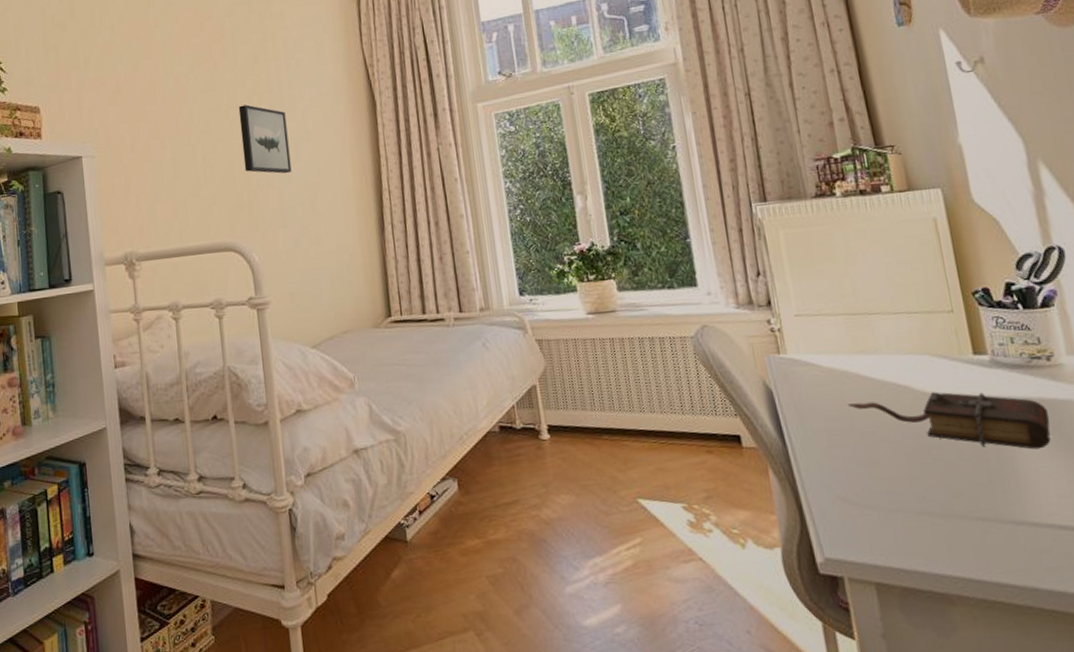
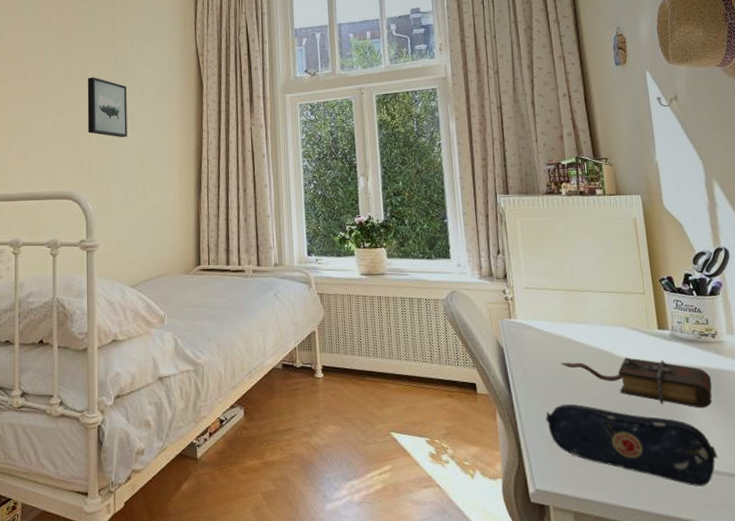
pencil case: none [832,453,1062,546] -> present [546,403,718,486]

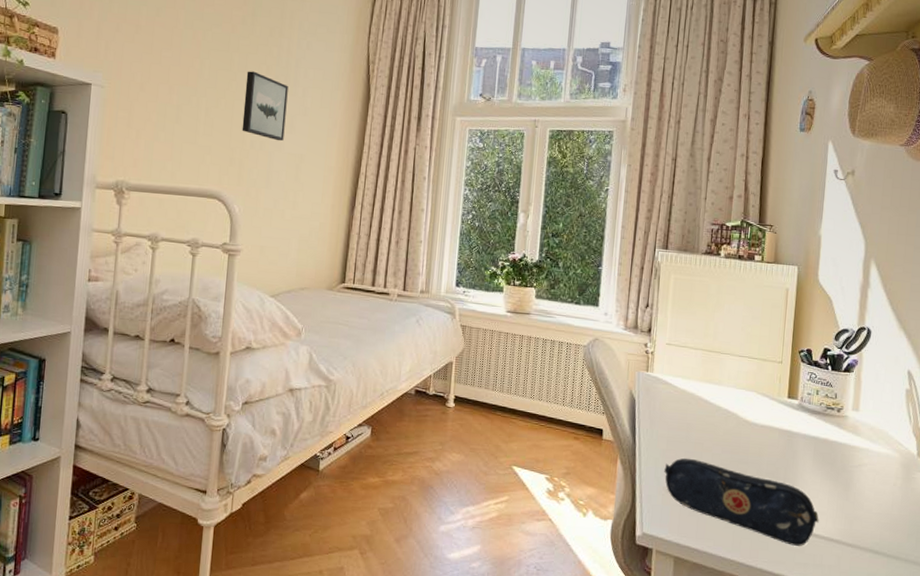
book: present [561,357,712,408] -> none [688,419,829,476]

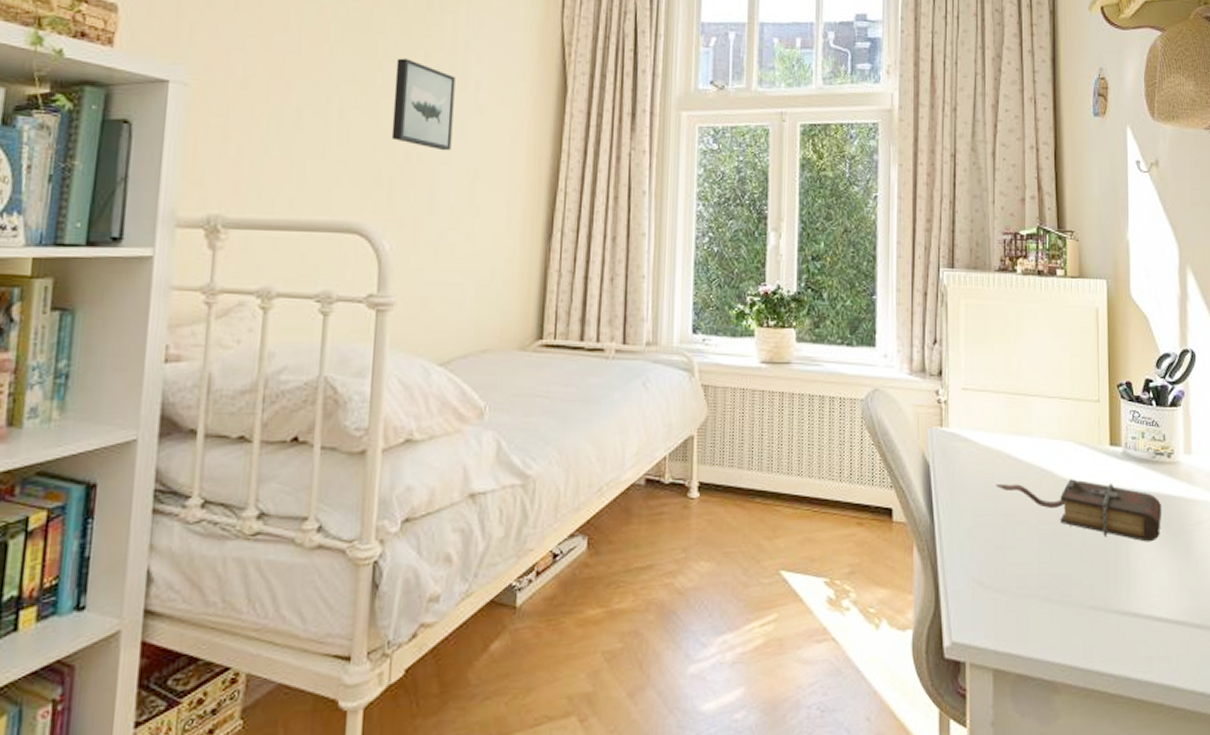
pencil case: present [664,458,819,546] -> none [972,535,1160,636]
book: none [688,419,829,476] -> present [996,479,1162,542]

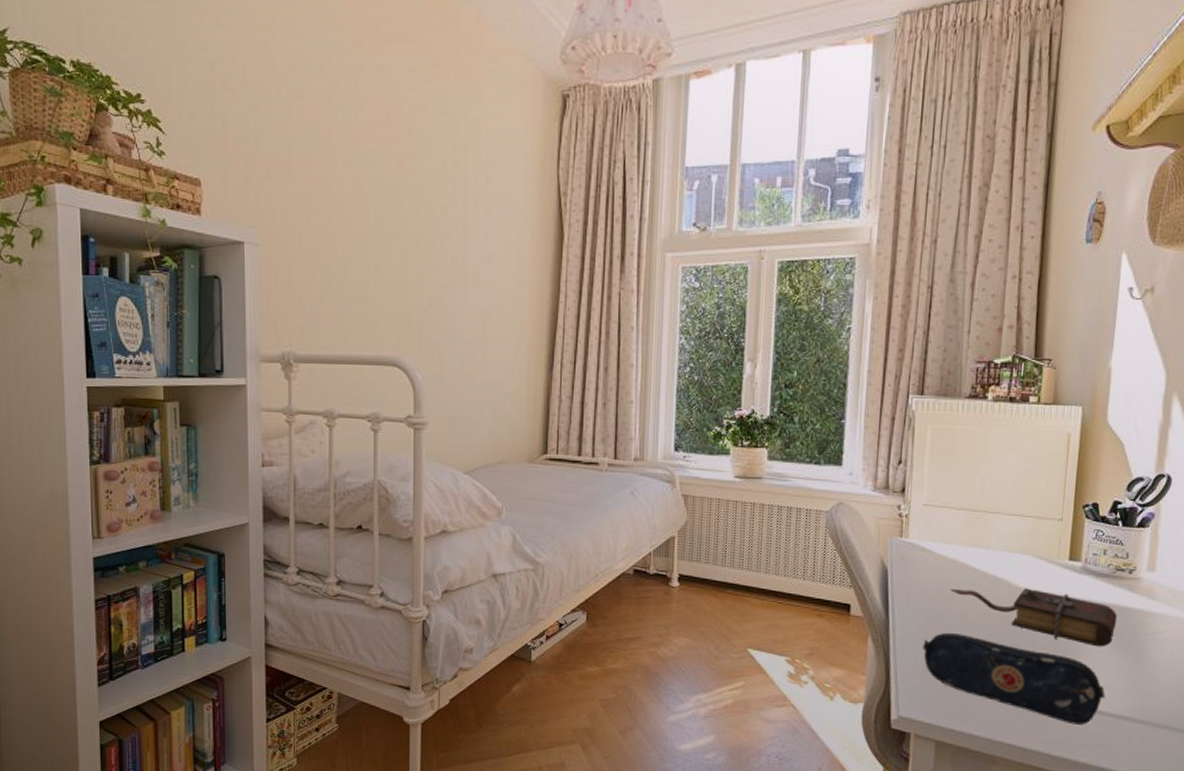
wall art: present [391,58,455,151] -> none [418,214,468,295]
pencil case: none [972,535,1160,636] -> present [922,632,1106,725]

